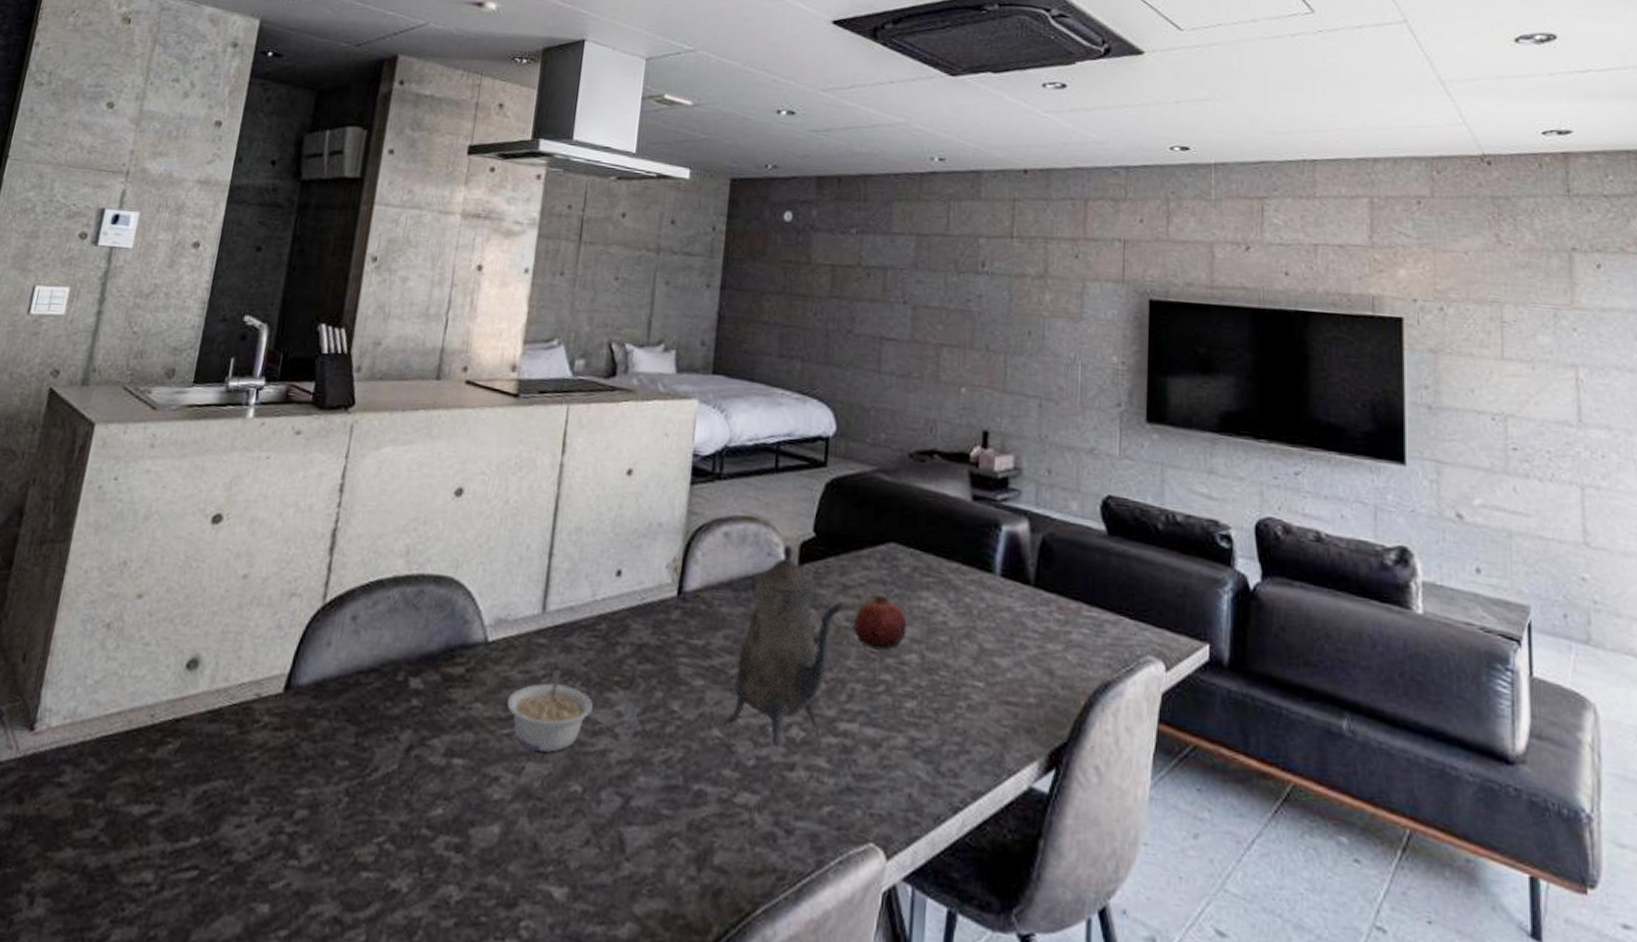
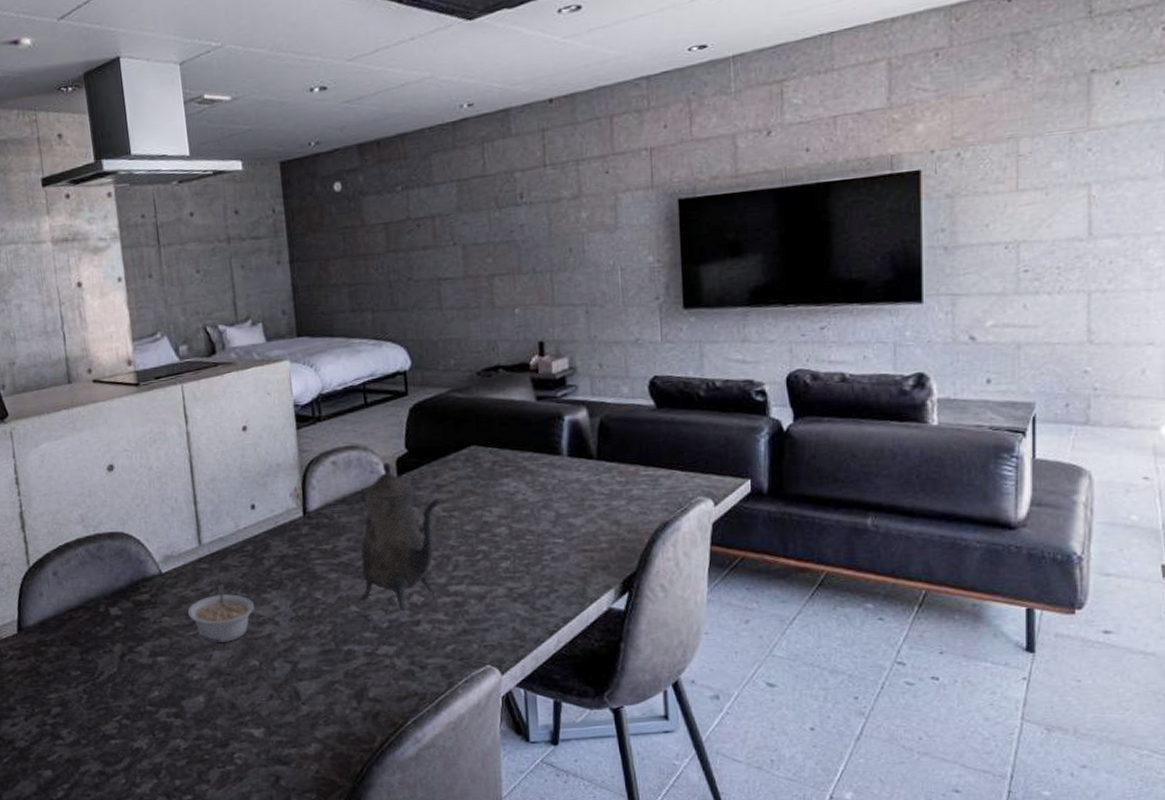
fruit: present [853,594,907,651] -> none [449,487,495,529]

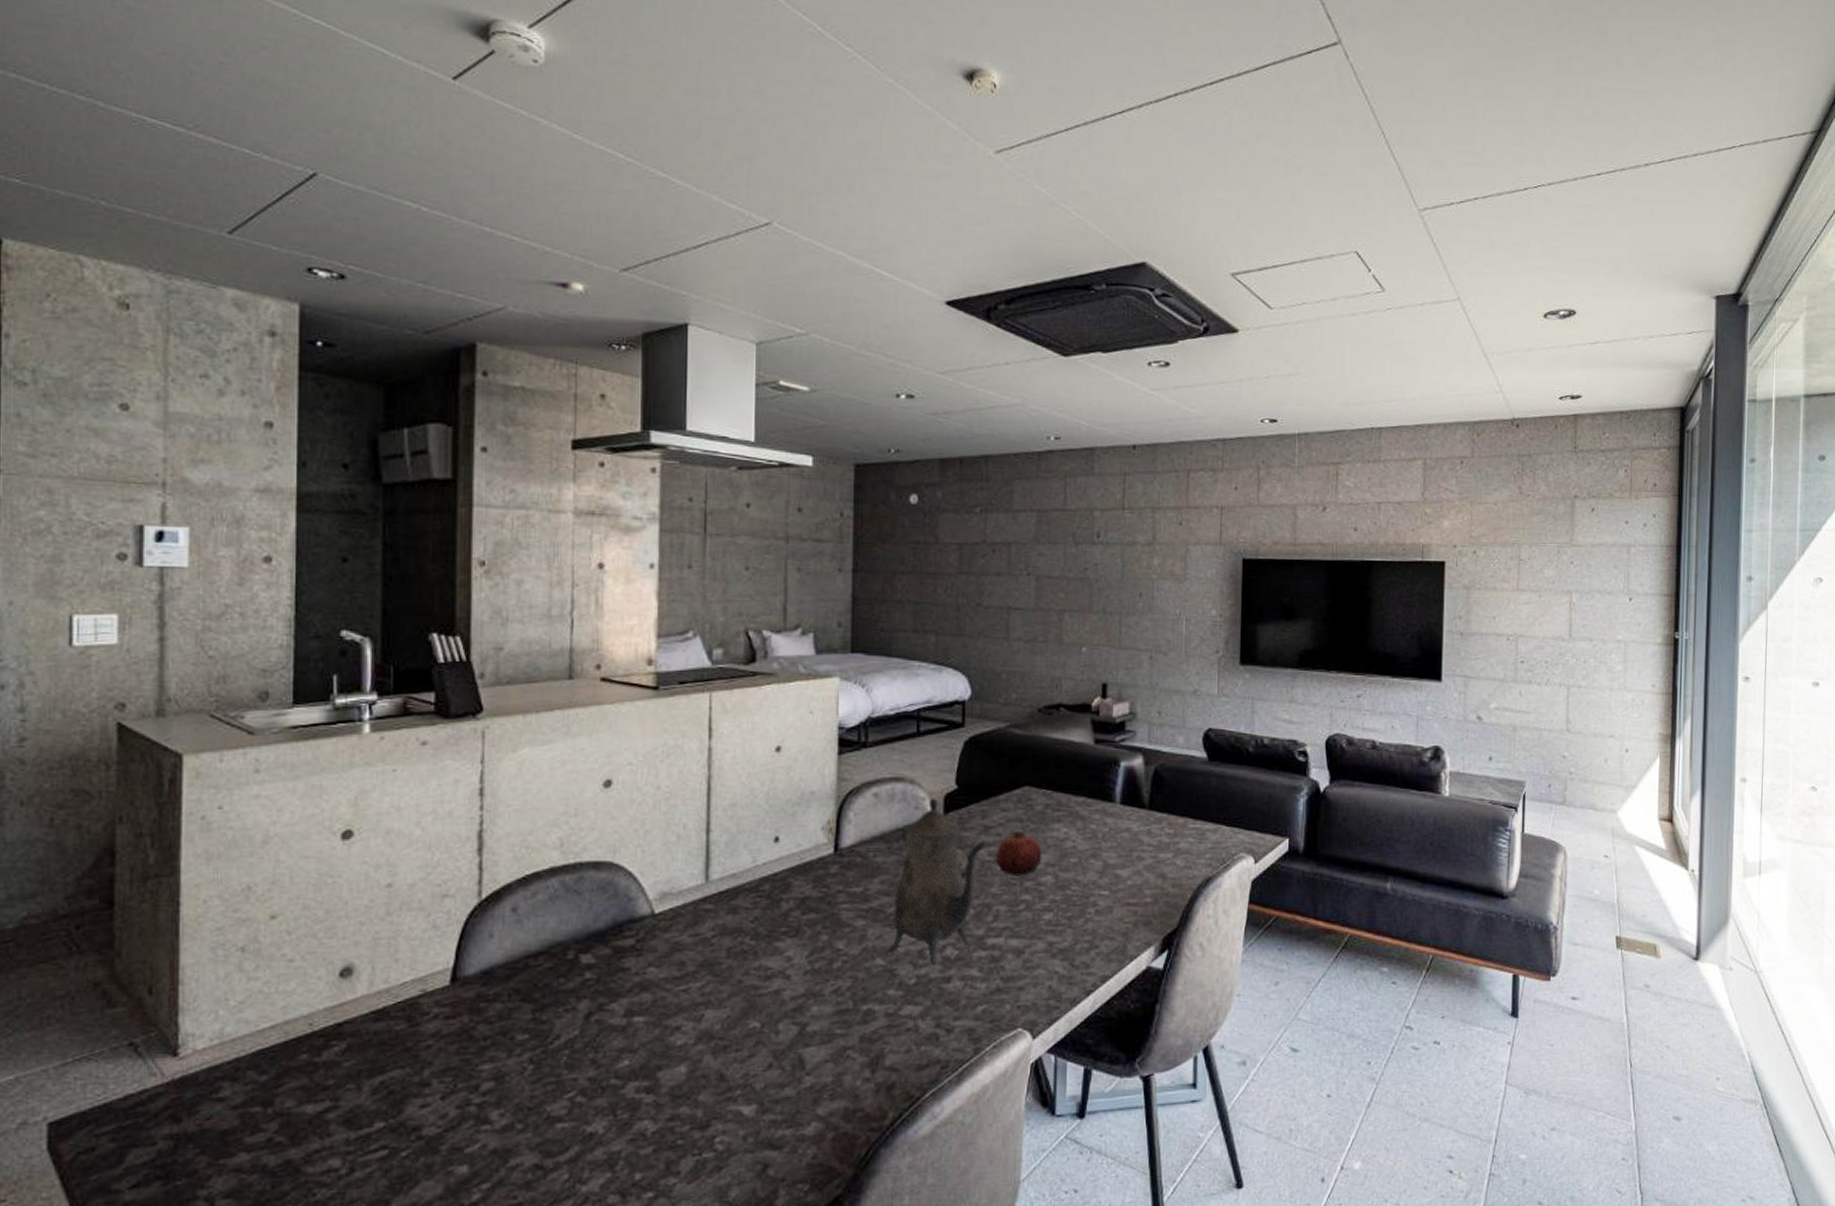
legume: present [187,584,255,643] -> none [680,928,764,1001]
fruit: none [449,487,495,529] -> present [995,831,1042,876]

